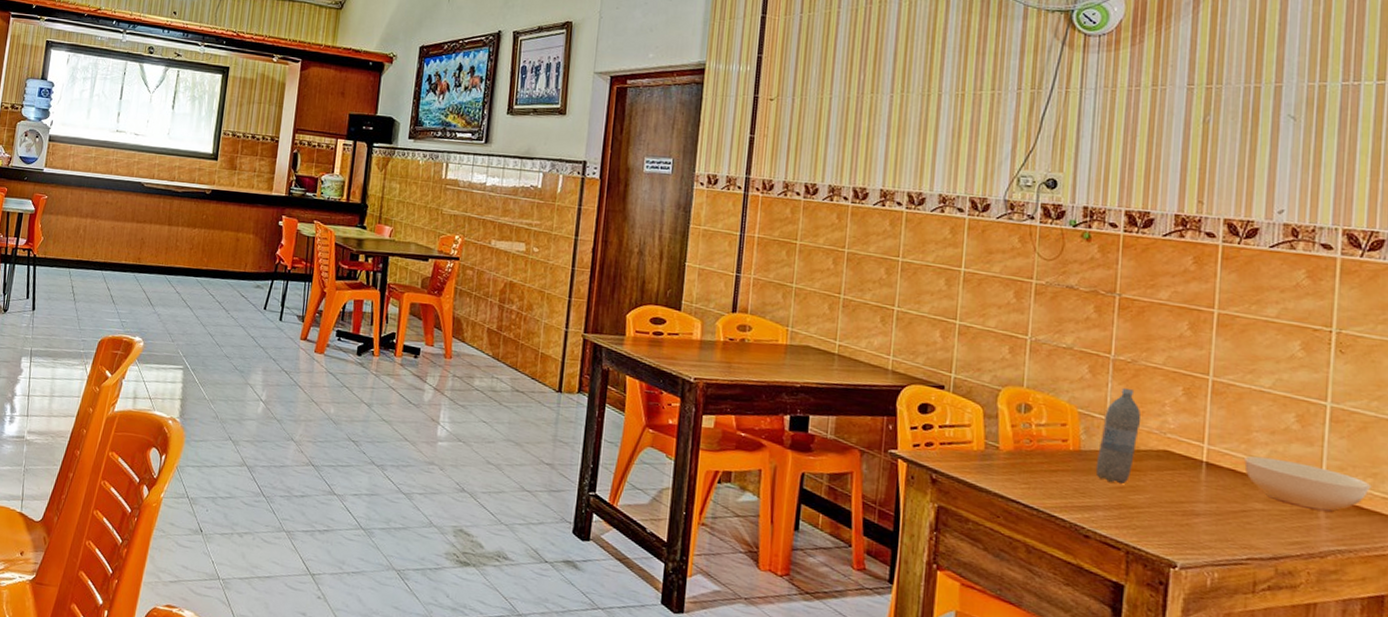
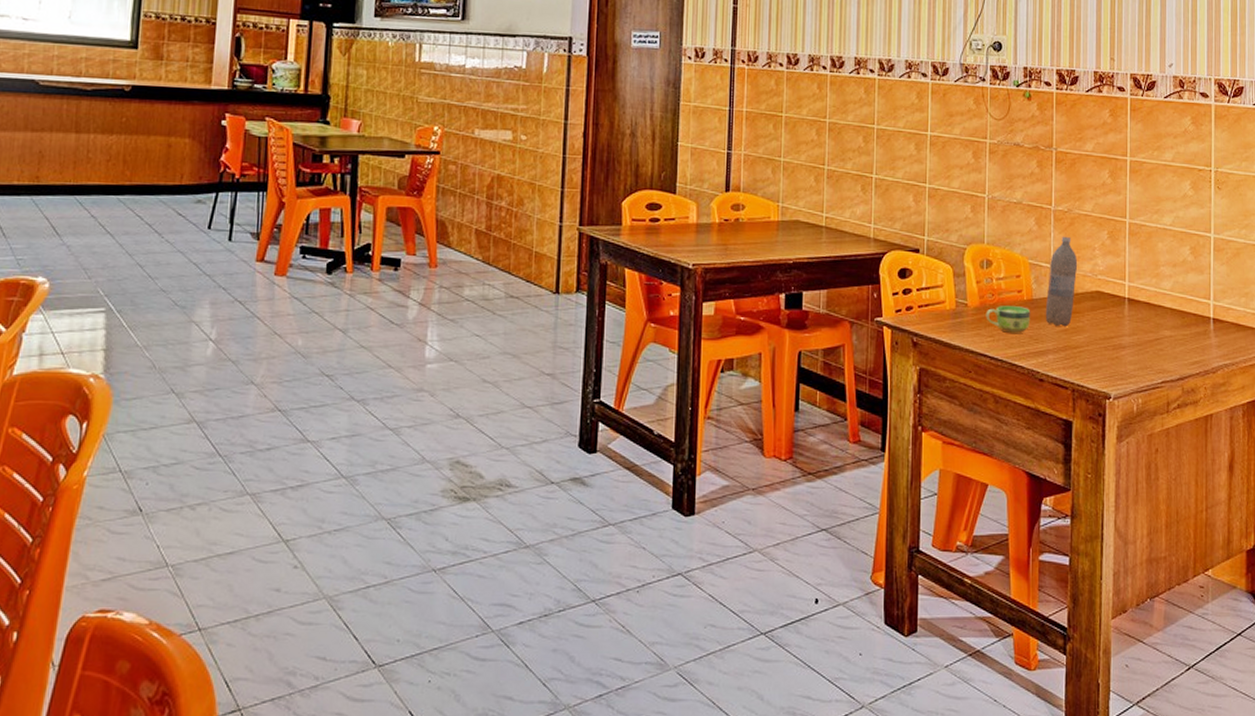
cup: none [1020,453,1078,485] -> present [986,306,1031,334]
bowl: present [1244,455,1372,512] -> none [1156,288,1245,332]

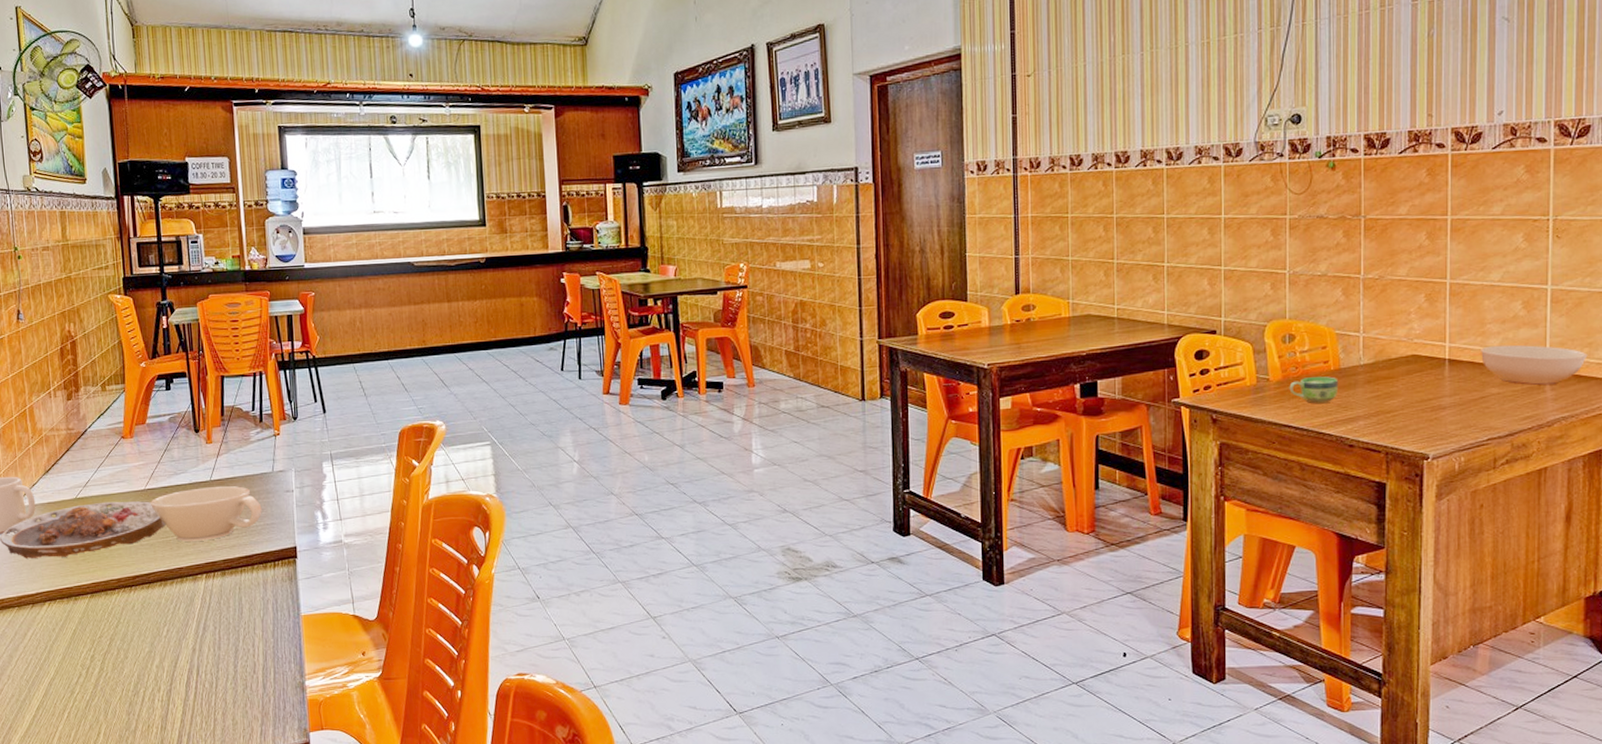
water bottle: present [1045,236,1078,327] -> none [1354,303,1391,394]
bowl: none [1156,288,1245,332] -> present [1481,344,1588,386]

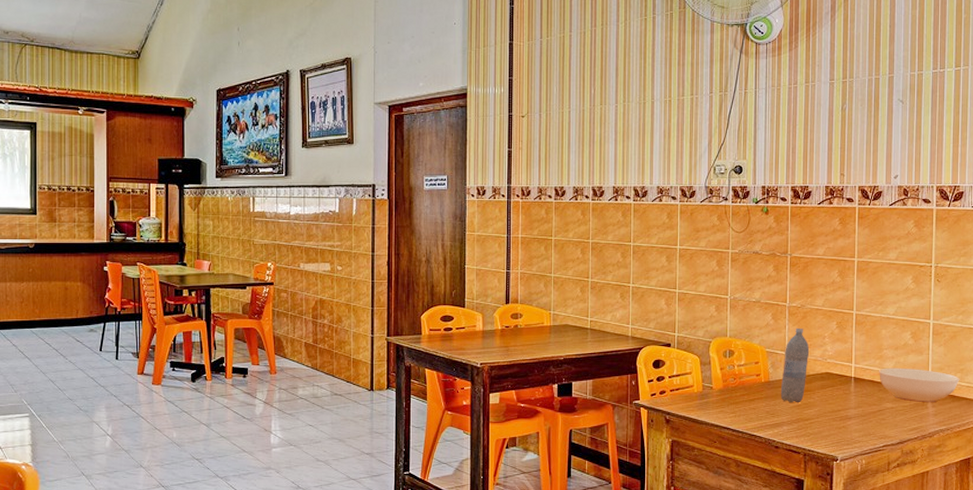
cup: present [1289,376,1339,404] -> none [728,387,768,410]
water bottle: none [1354,303,1391,394] -> present [780,327,810,403]

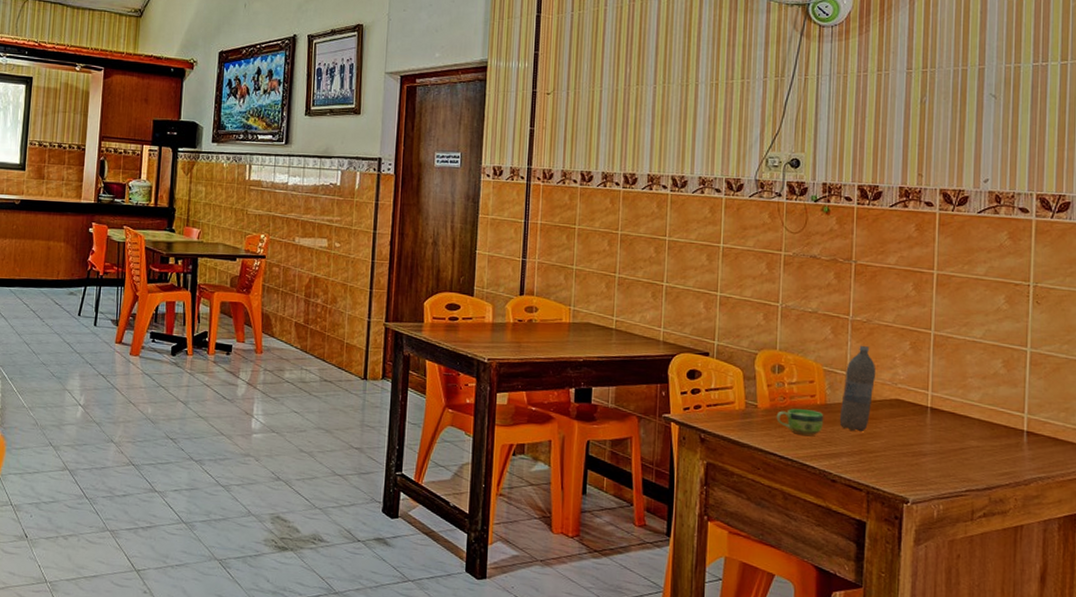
cup: none [728,387,768,410] -> present [776,408,824,437]
bowl: present [879,368,960,403] -> none [962,399,1064,445]

